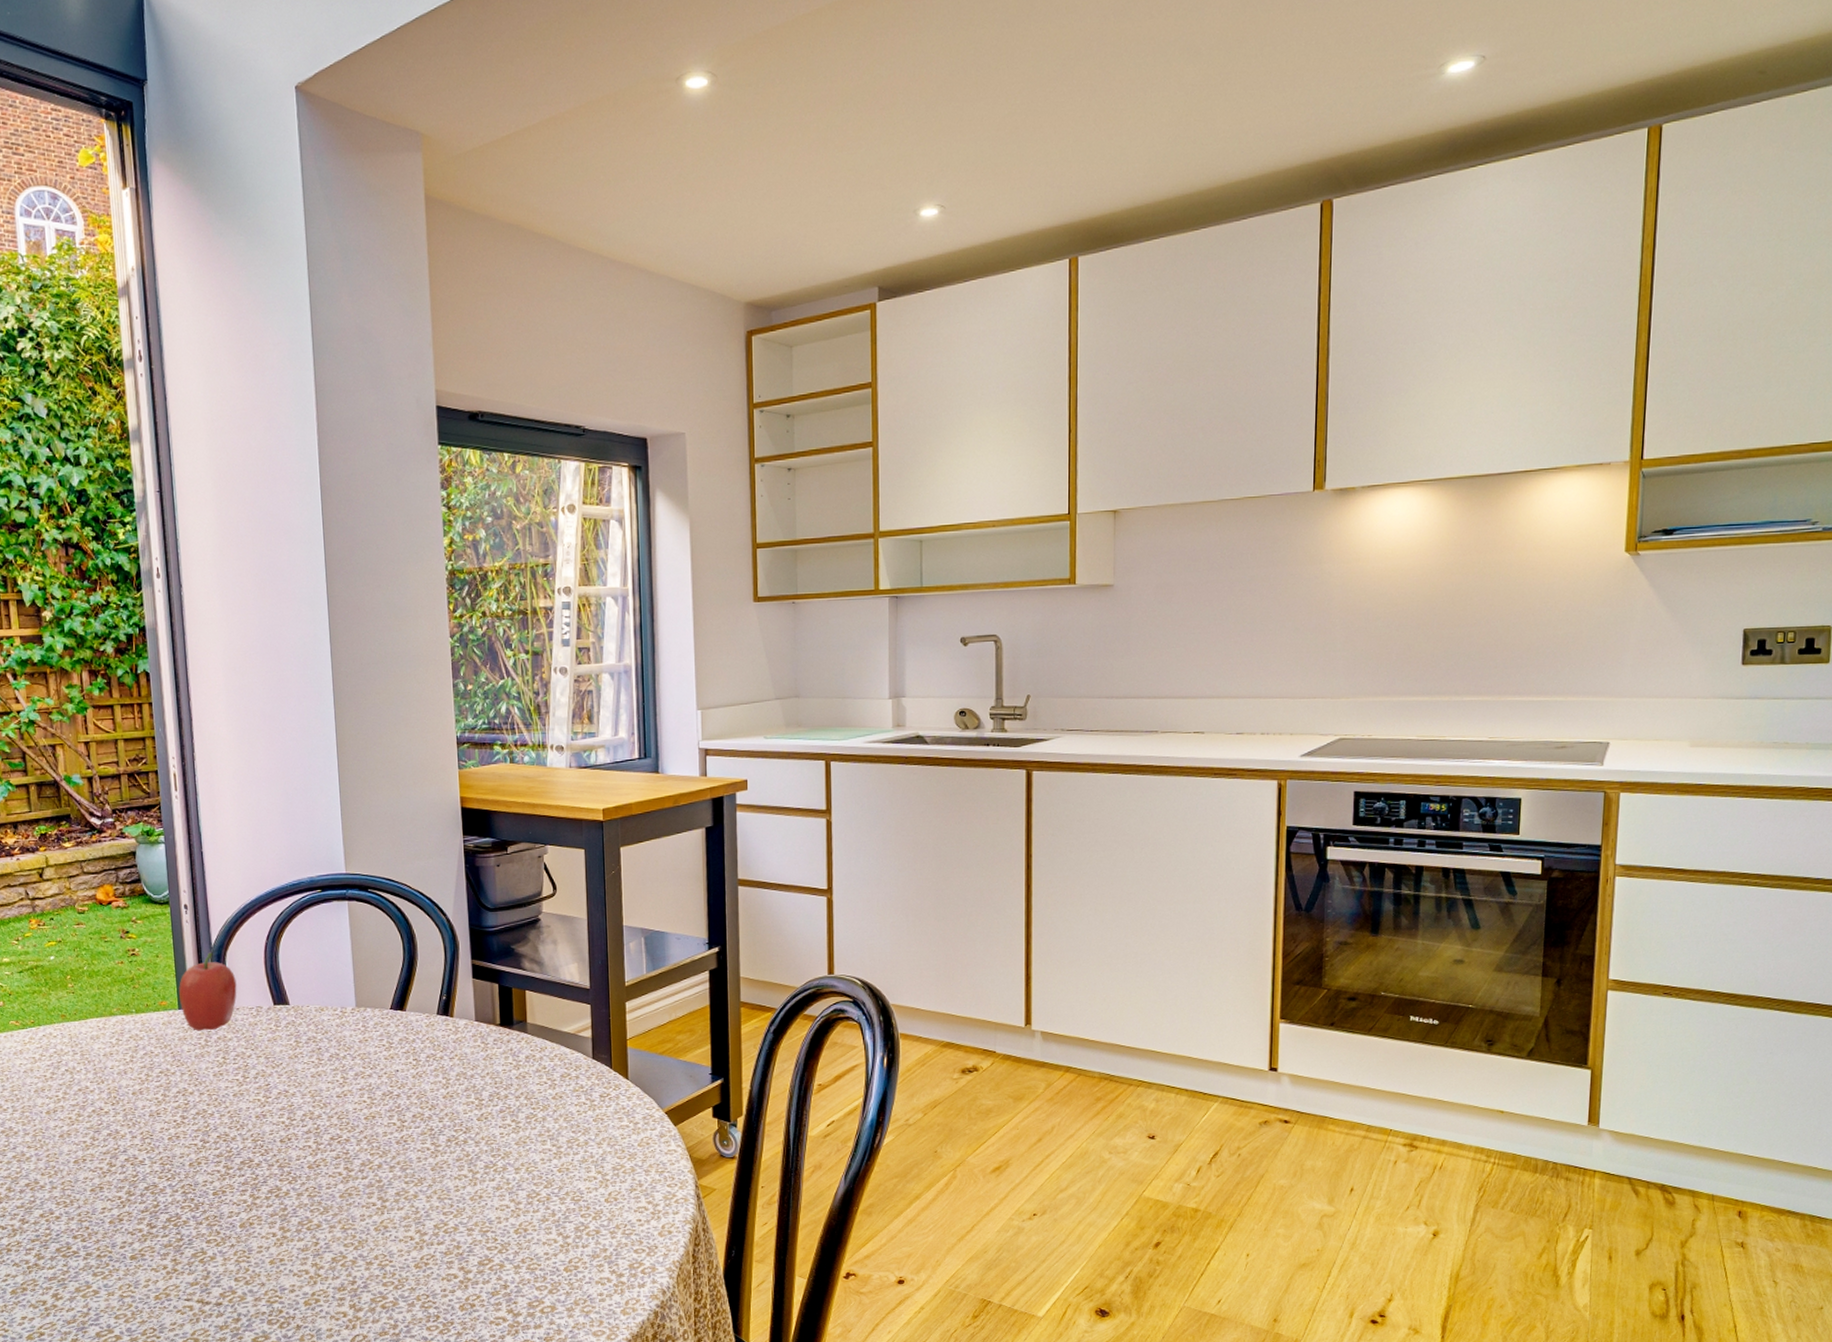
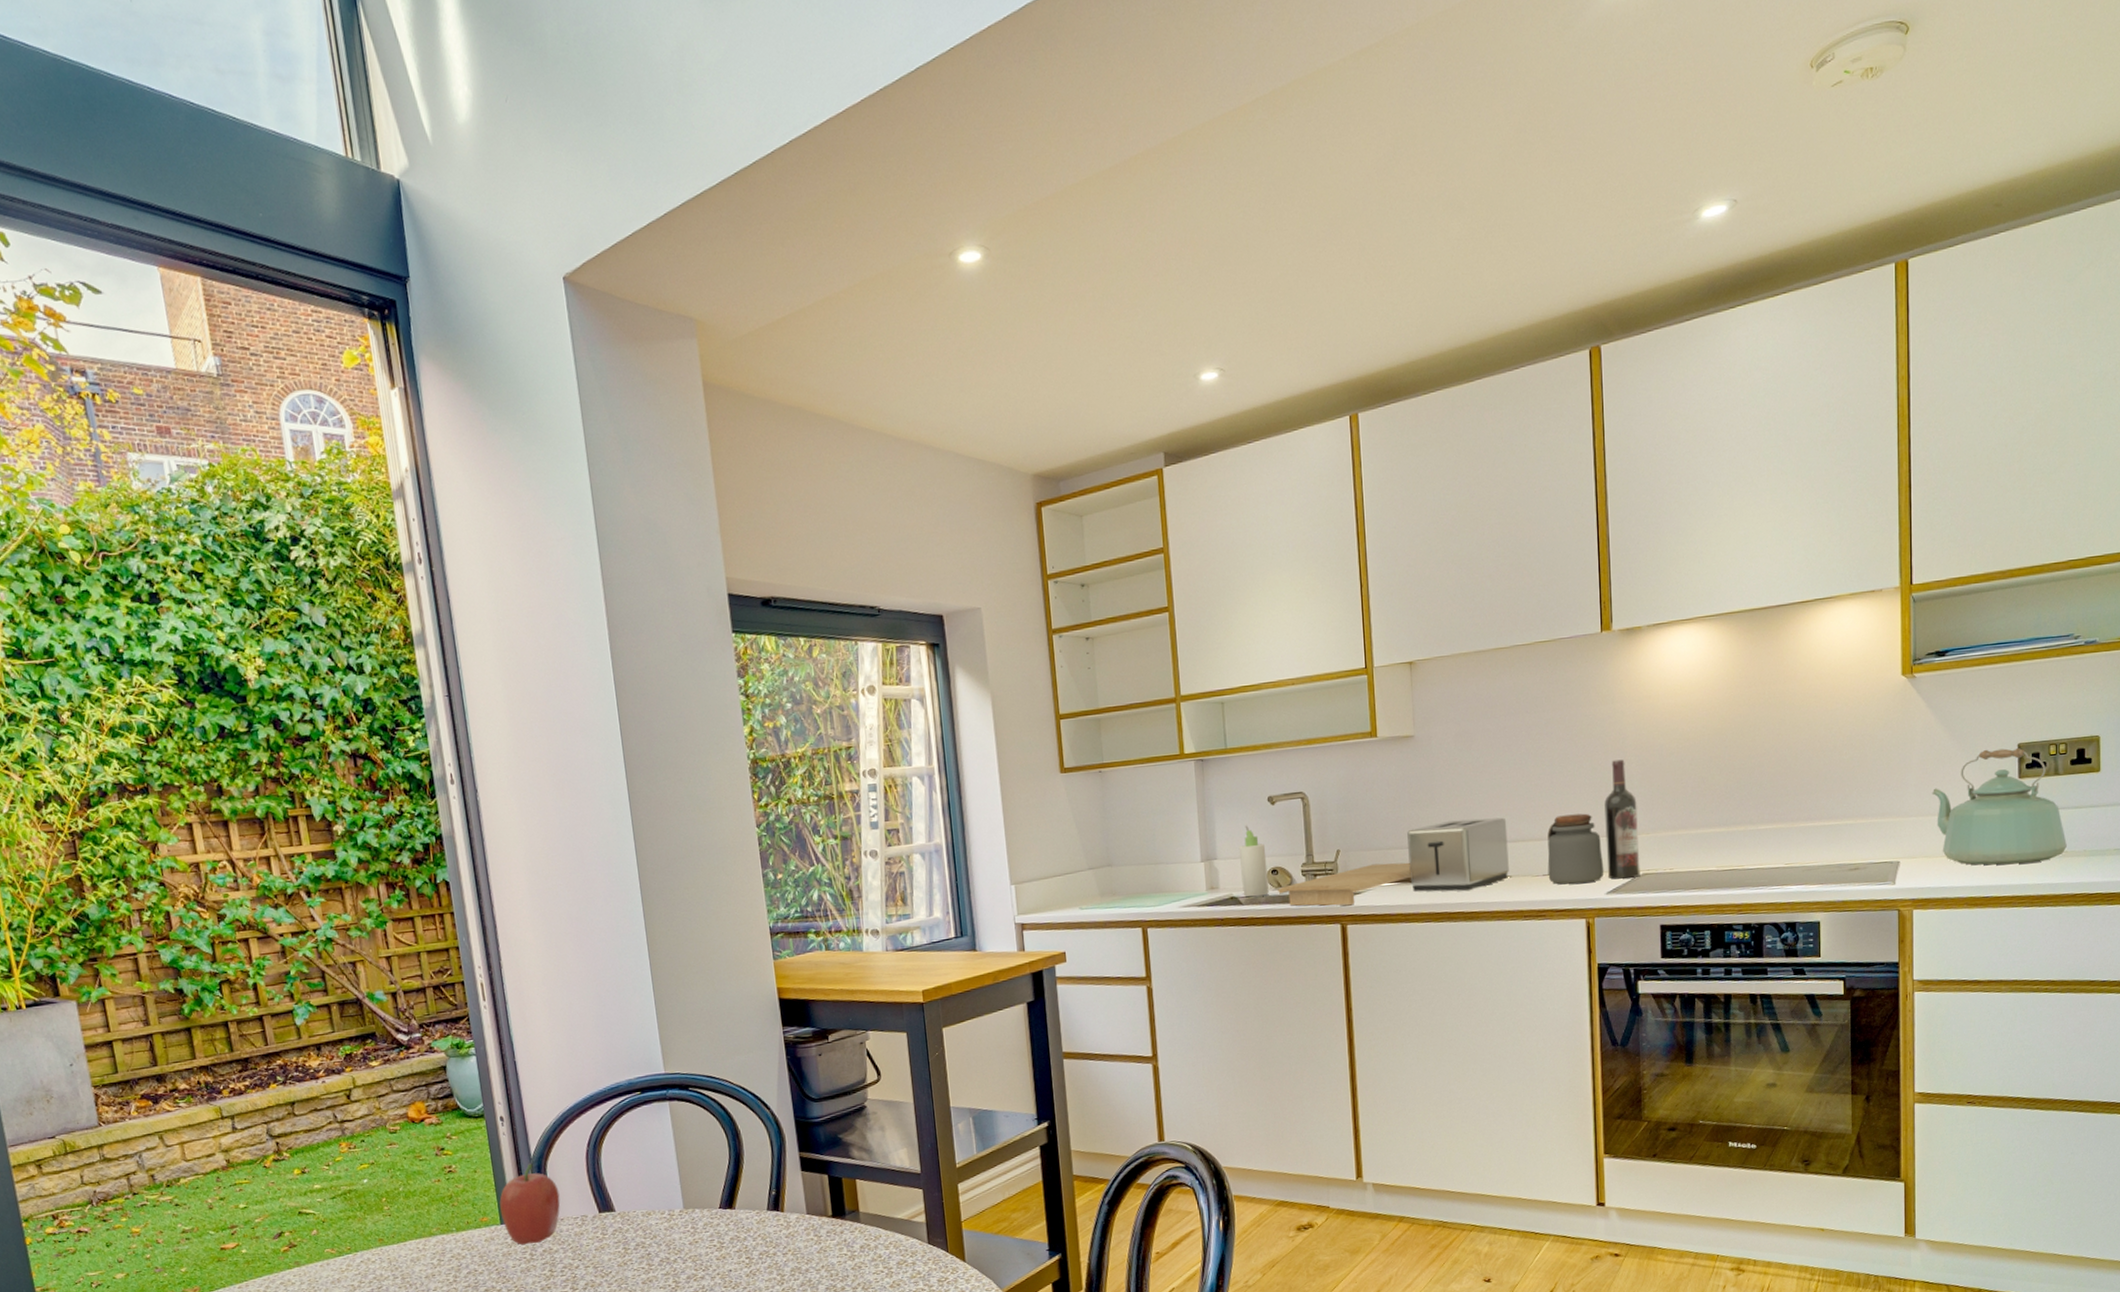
bottle: none [929,665,955,737] -> present [1240,825,1269,897]
cutting board: none [965,711,1101,752] -> present [1278,862,1411,906]
toaster: none [1099,672,1203,745] -> present [1407,817,1509,892]
jar: none [1241,673,1300,744] -> present [1547,813,1604,885]
wine bottle: none [1303,621,1339,742] -> present [1604,759,1640,879]
kettle: none [1648,633,1789,753] -> present [1931,747,2067,866]

